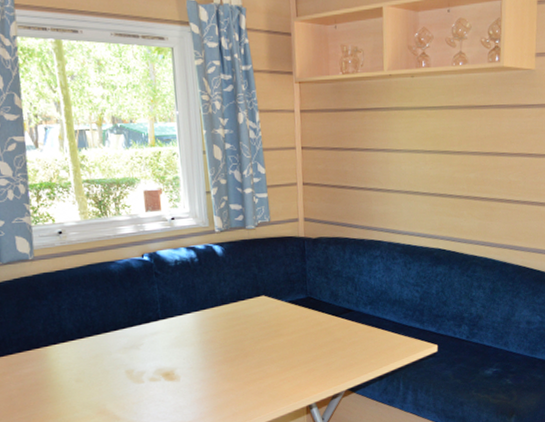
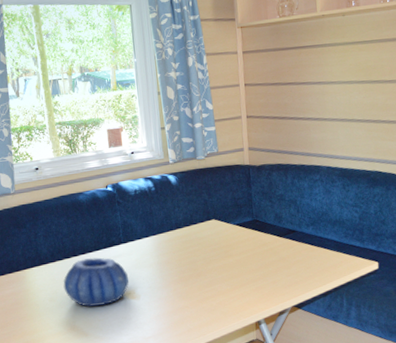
decorative bowl: none [91,334,168,388] -> present [63,257,129,307]

